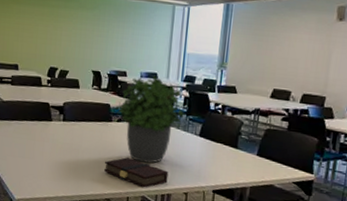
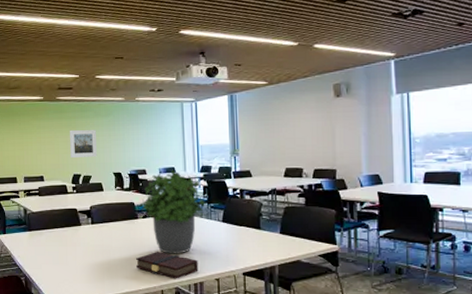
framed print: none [49,19,79,52] -> present [70,129,97,158]

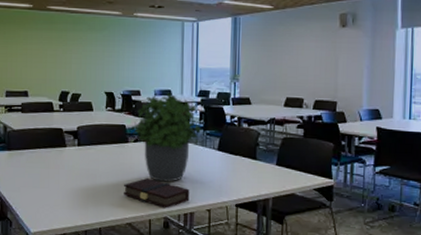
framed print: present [70,129,97,158] -> none [59,42,89,74]

